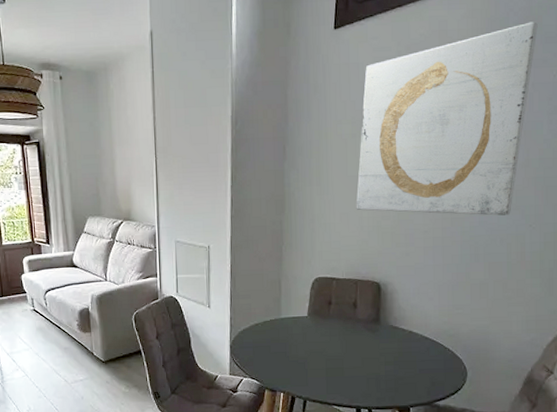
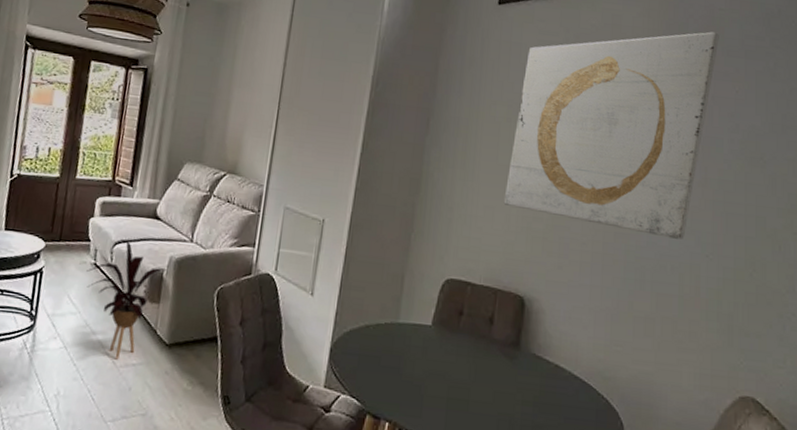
house plant: none [29,287,91,379] -> present [86,239,167,360]

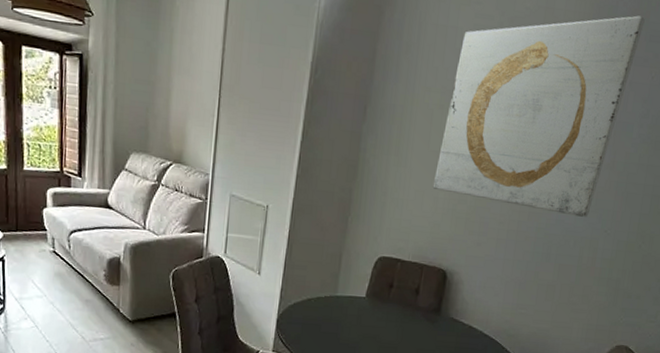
house plant: present [86,239,167,360] -> none [47,228,123,335]

